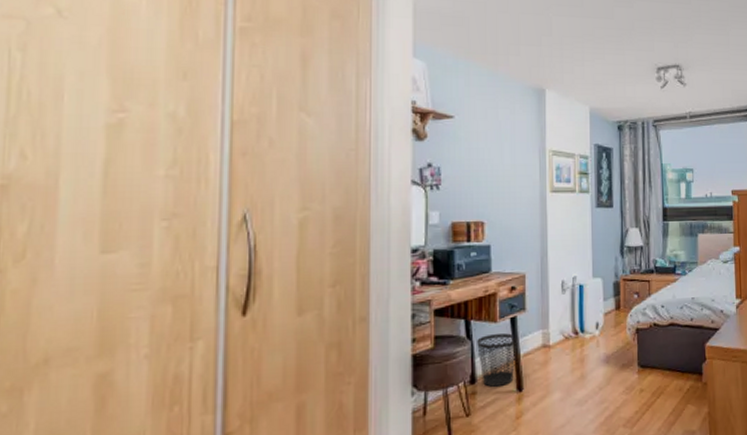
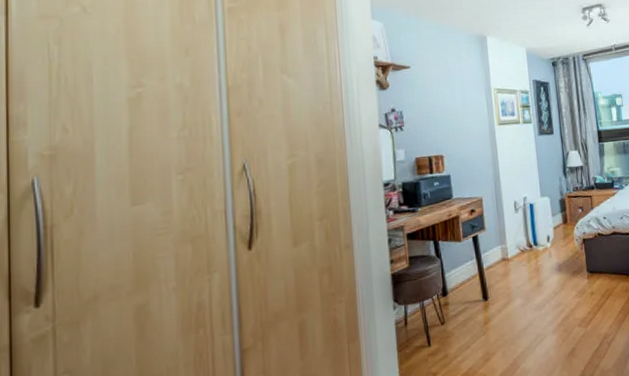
wastebasket: present [477,333,516,387] -> none [445,250,481,298]

